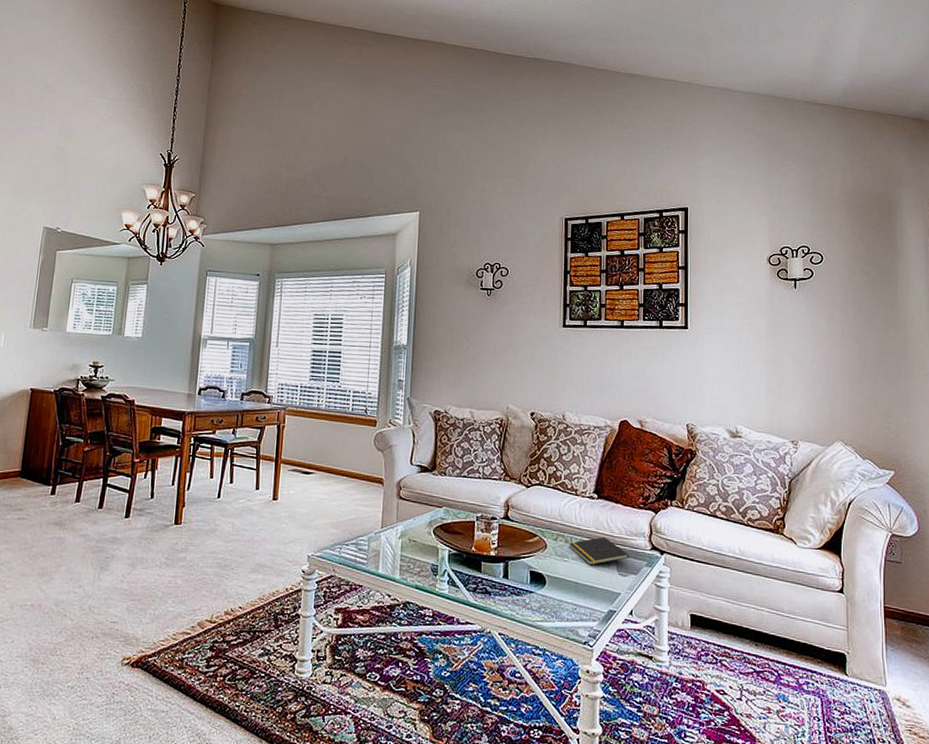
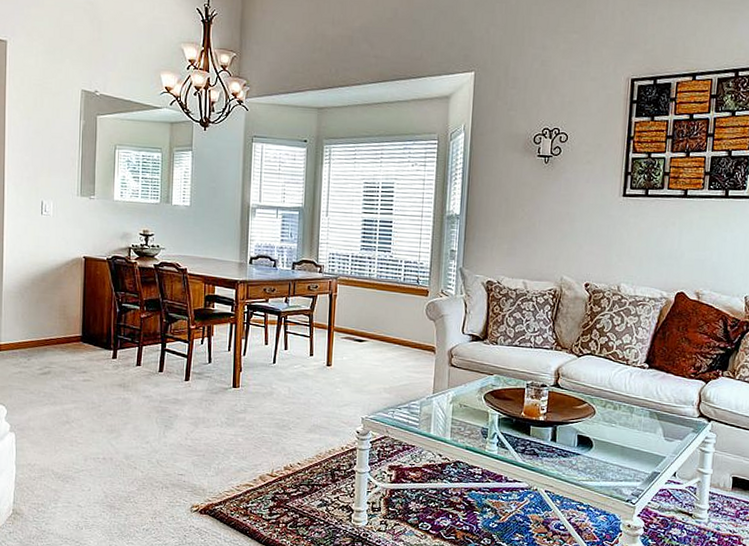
notepad: present [569,537,629,565] -> none [617,404,676,431]

